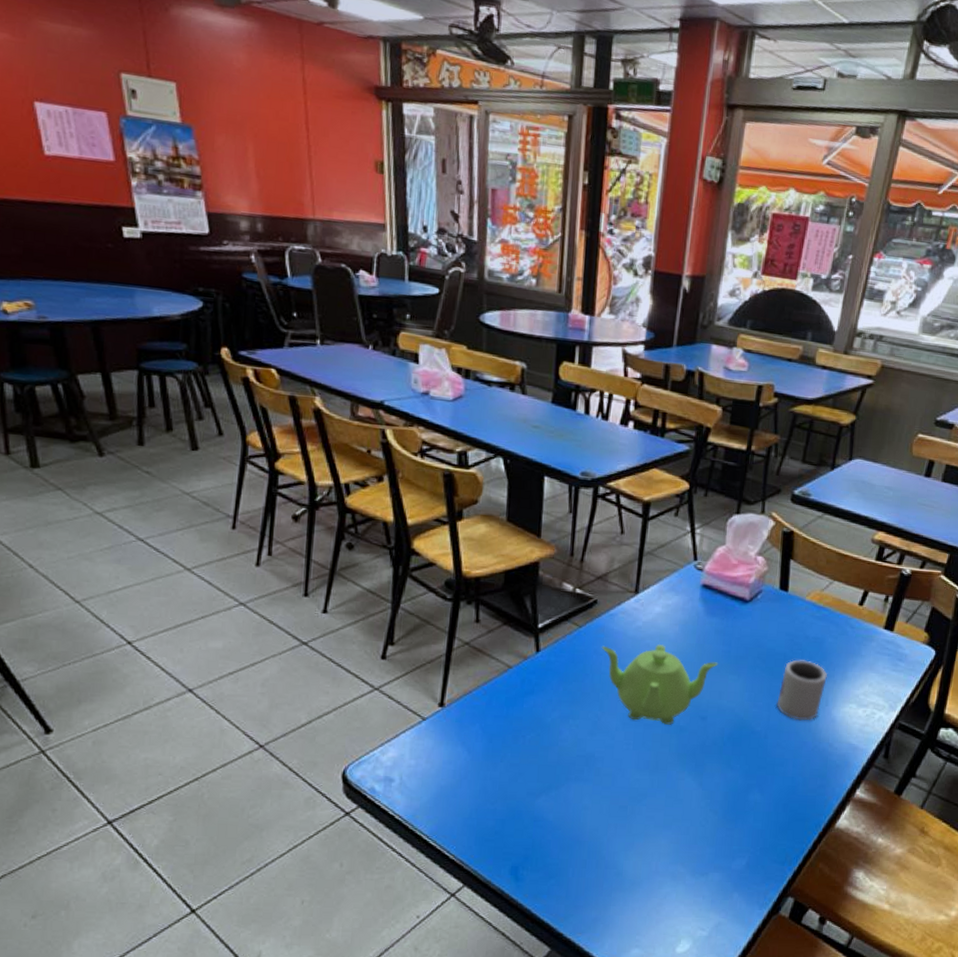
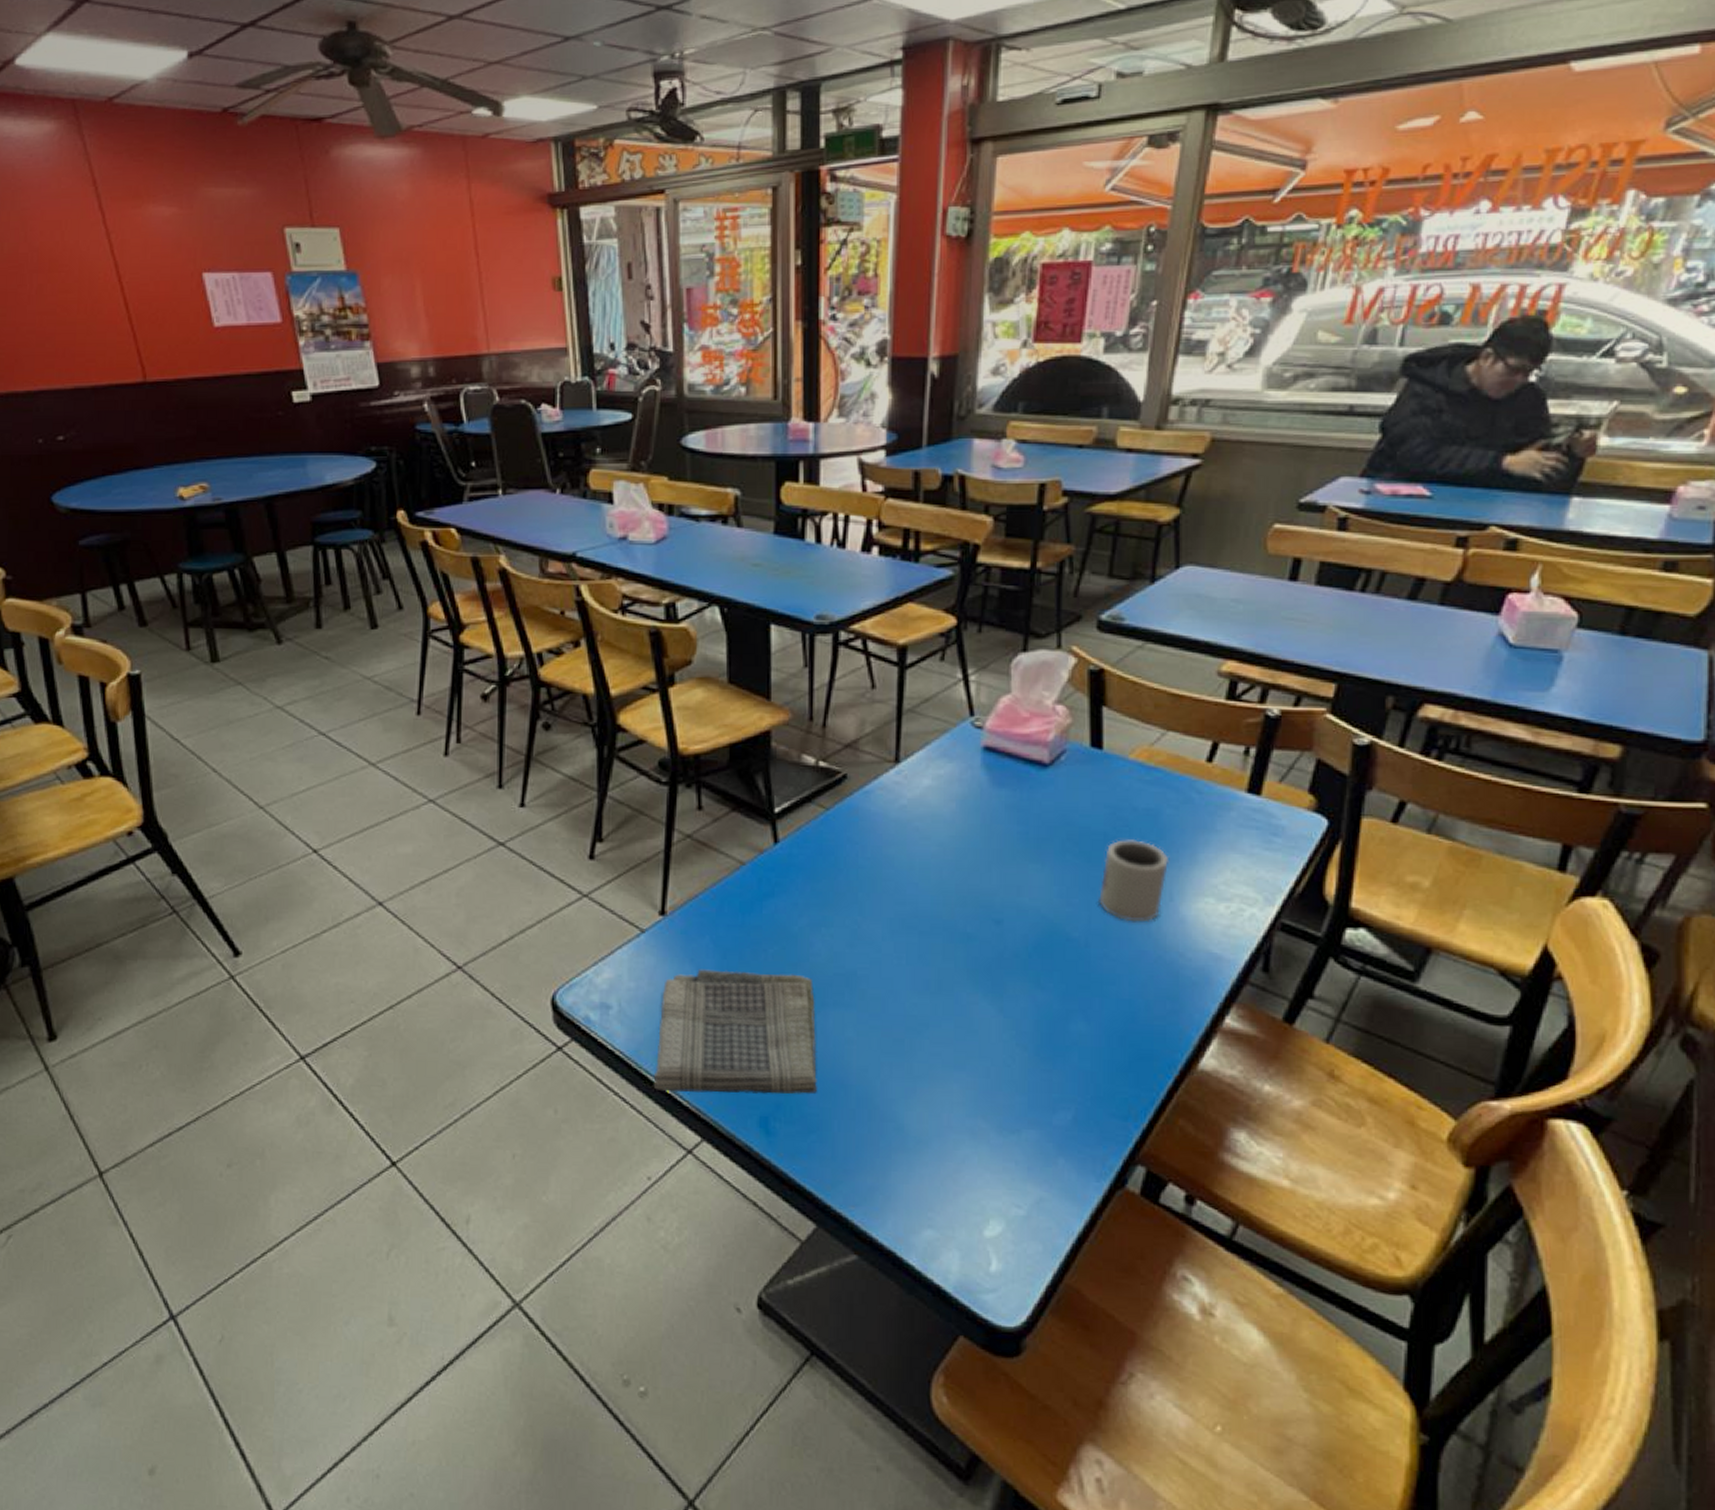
dish towel: none [425,750,561,849] -> present [653,969,817,1094]
teapot: present [602,643,719,725] -> none [857,826,1014,932]

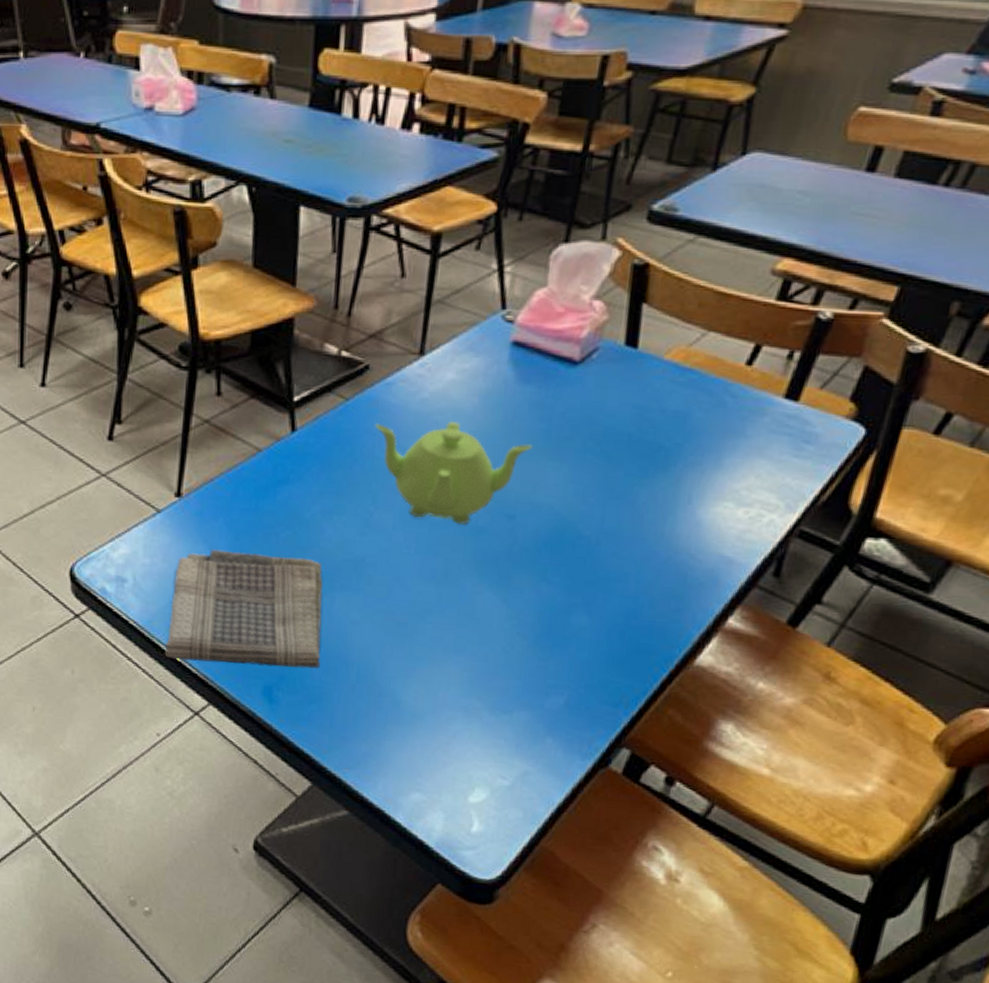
teapot: none [857,826,1014,932] -> present [375,420,533,525]
cup: present [1099,839,1170,922] -> none [615,441,693,523]

